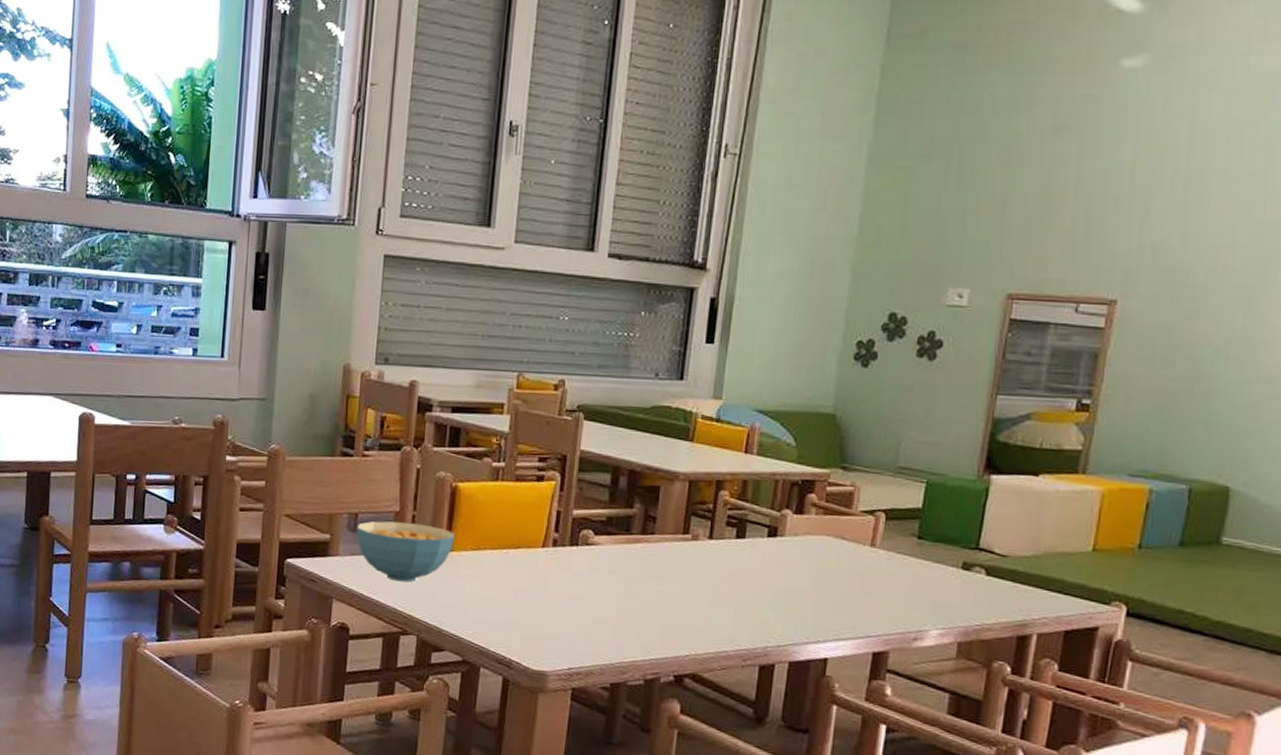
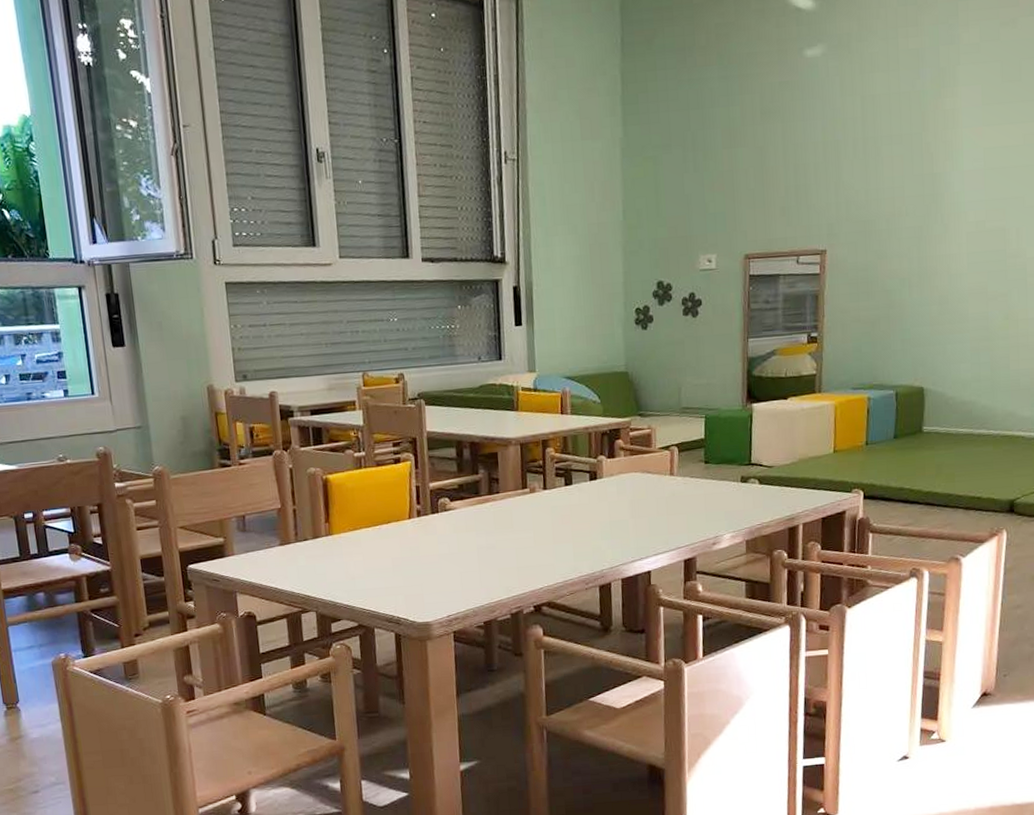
cereal bowl: present [356,521,455,583] -> none [245,515,333,569]

